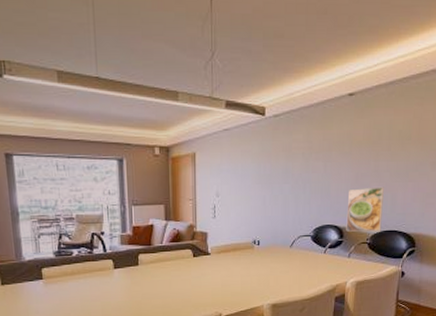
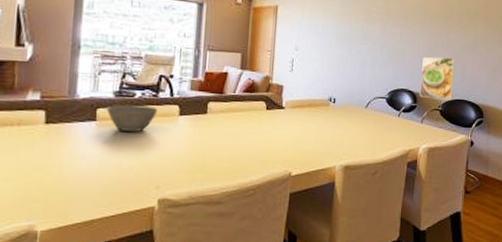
bowl: none [50,262,95,288] -> present [106,104,158,133]

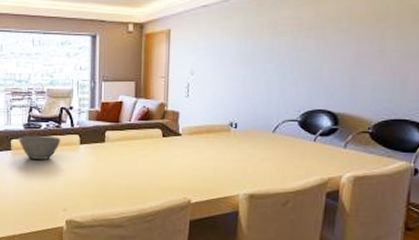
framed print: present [419,57,455,100] -> none [341,68,392,121]

